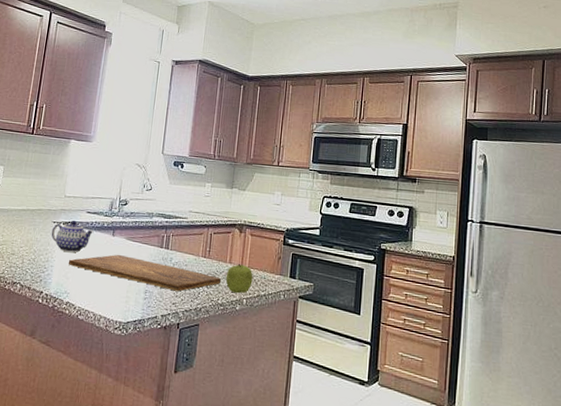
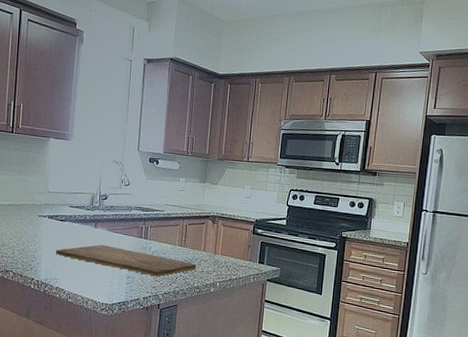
teapot: present [51,220,94,253] -> none [37,213,78,243]
fruit: present [225,264,253,294] -> none [200,252,226,278]

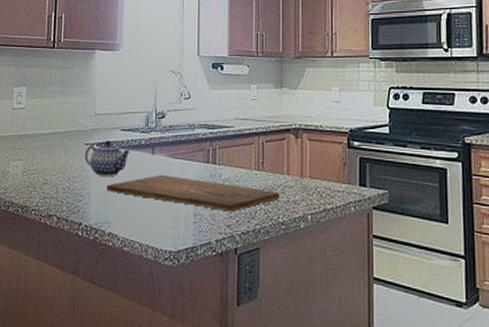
teapot: none [37,213,78,243] -> present [84,140,131,176]

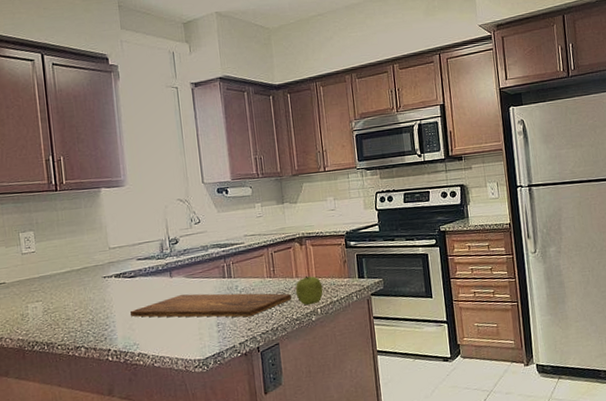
teapot: present [84,140,131,176] -> none [104,270,150,305]
fruit: none [284,175,316,209] -> present [295,276,323,306]

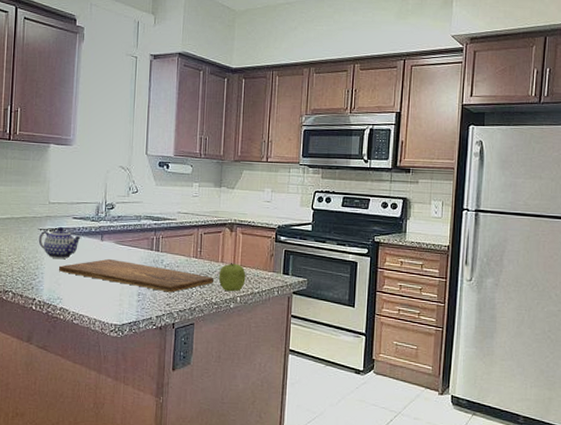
teapot: none [104,270,150,305] -> present [38,226,82,259]

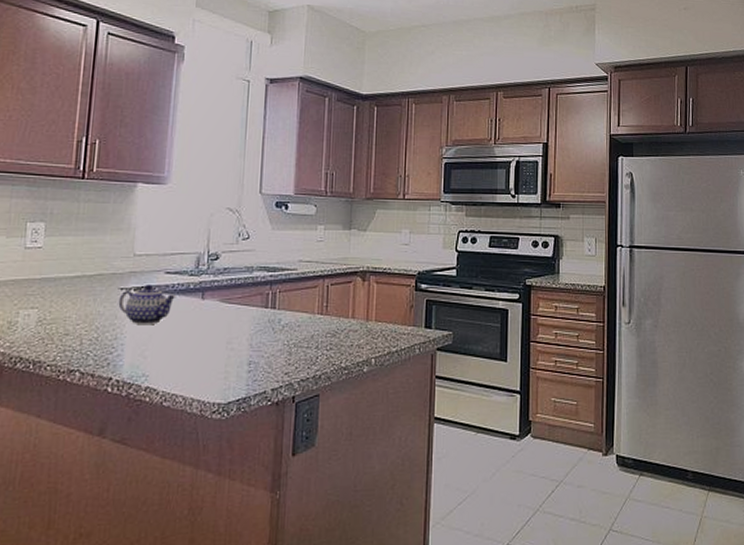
cutting board: present [58,258,213,293] -> none [144,321,343,359]
fruit: present [218,263,246,292] -> none [348,318,382,353]

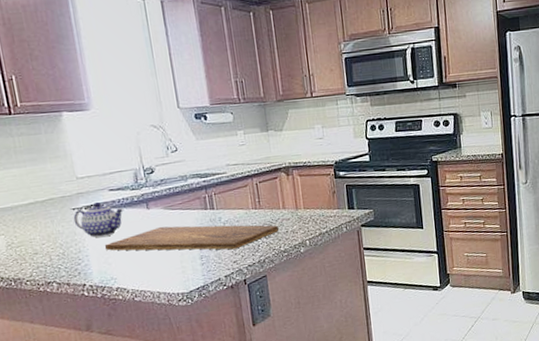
cutting board: none [144,321,343,359] -> present [104,225,278,251]

